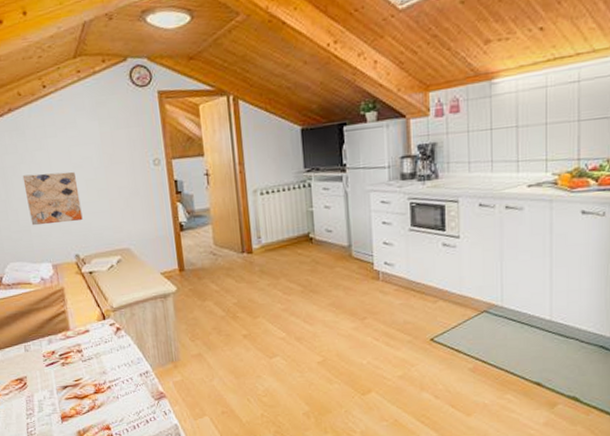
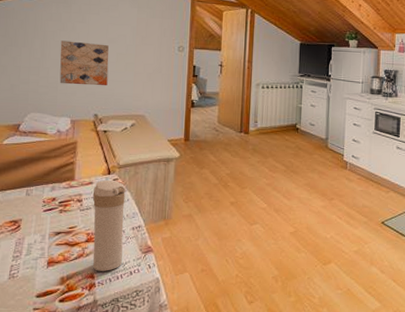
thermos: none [91,326,136,422] -> present [92,180,127,271]

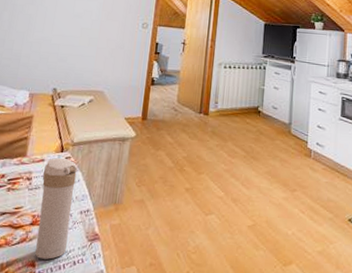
wall art: present [59,40,109,86] -> none [23,14,74,60]

